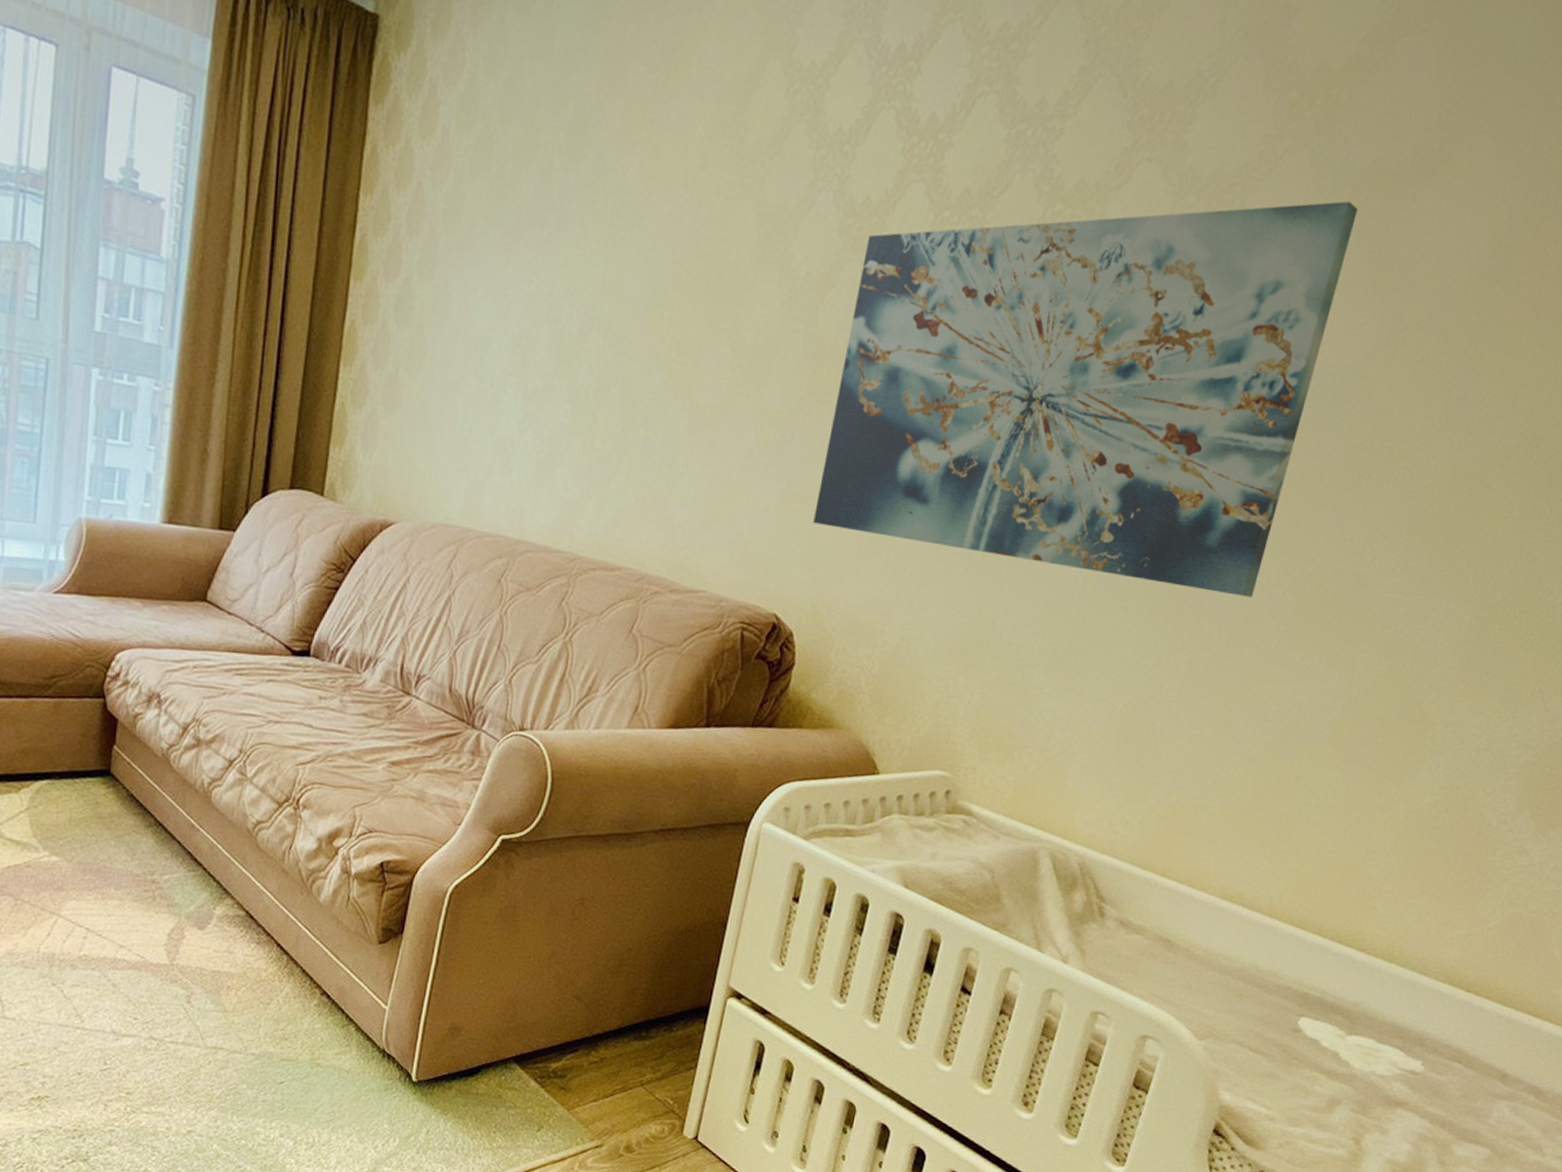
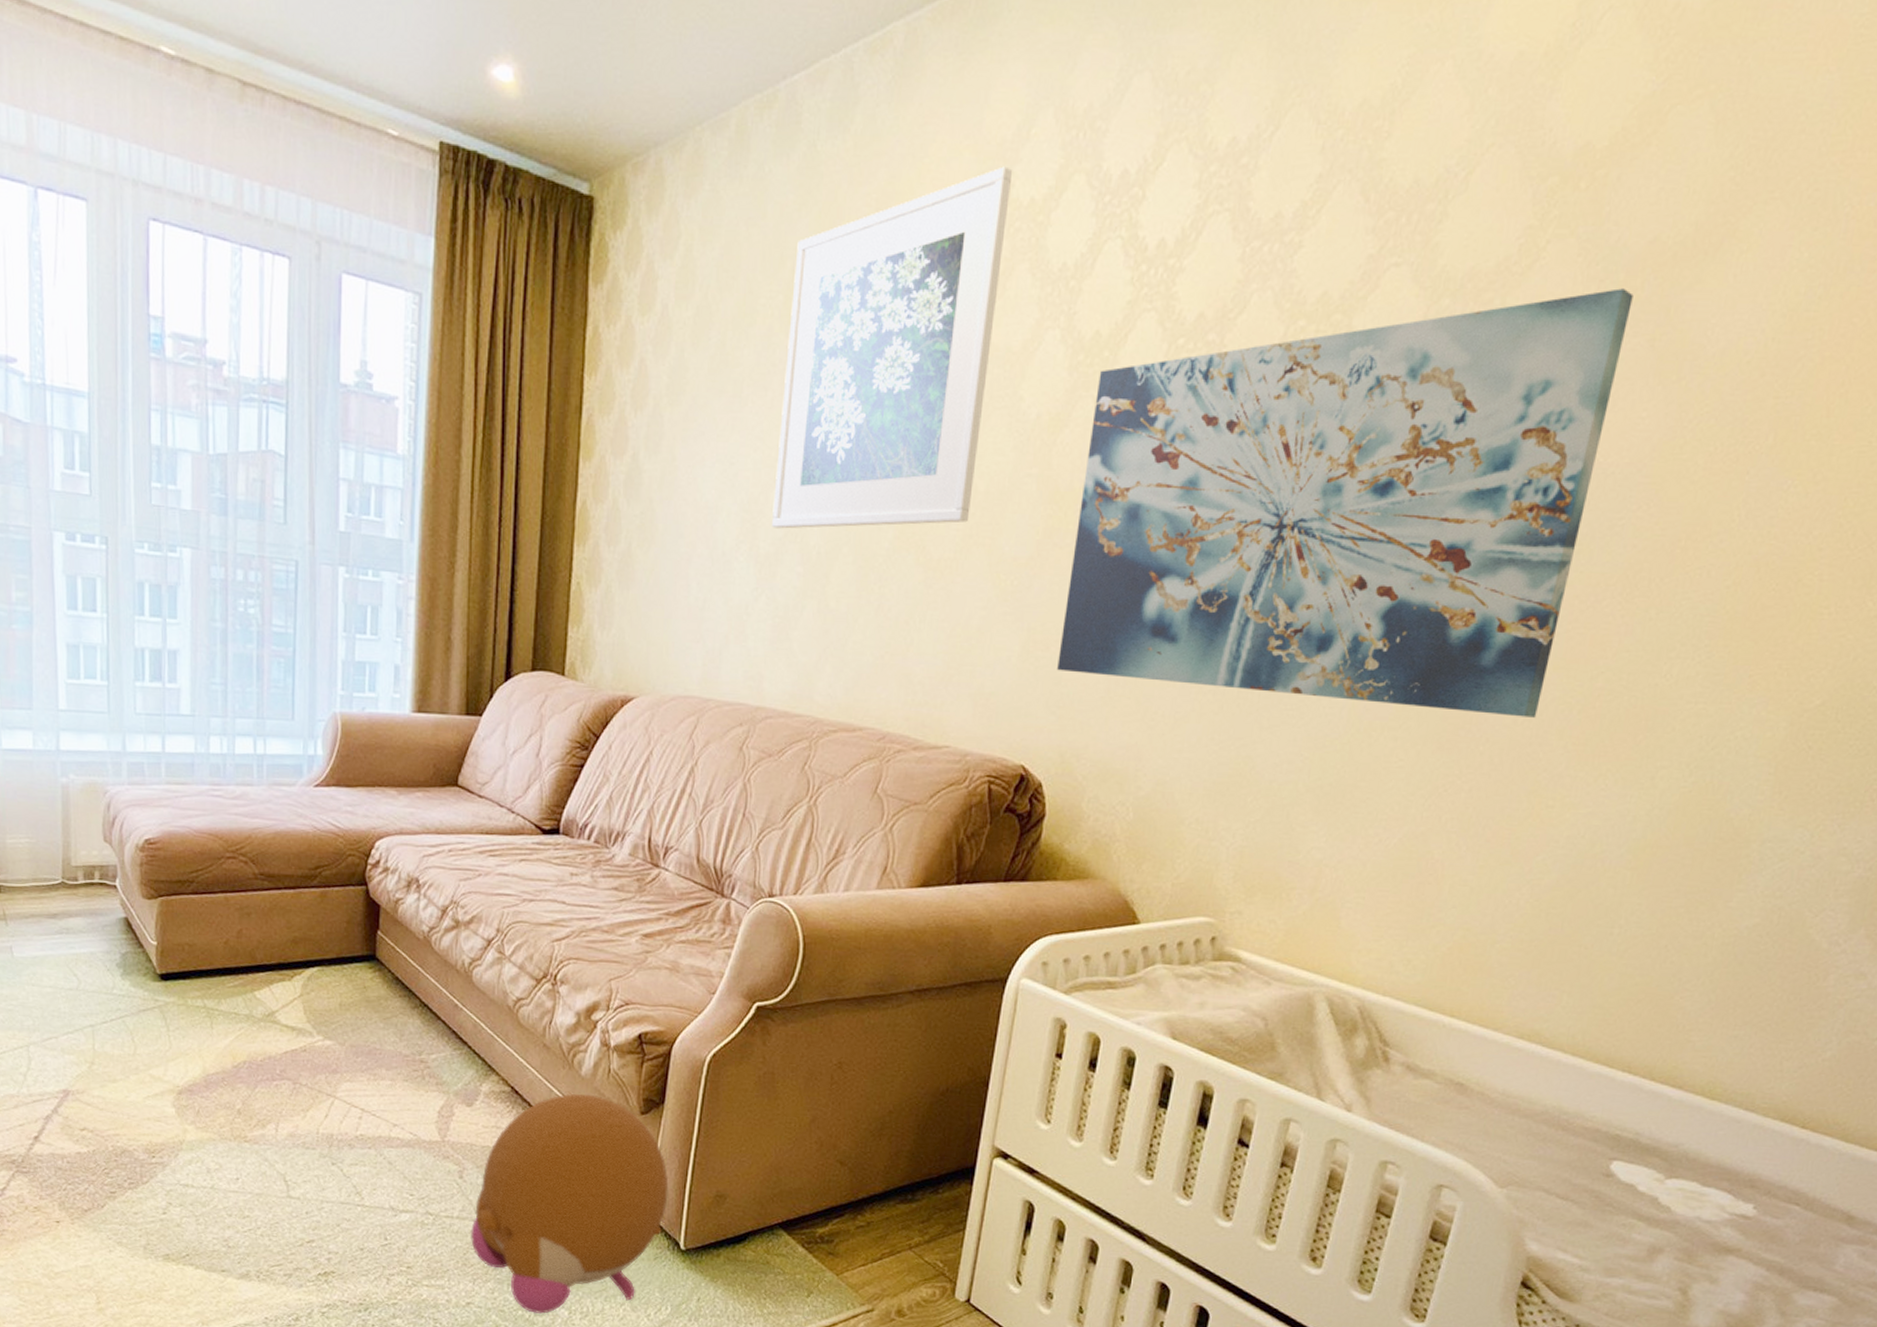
plush toy: none [195,919,404,1144] -> present [470,1093,669,1314]
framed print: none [542,27,796,373] -> present [772,166,1013,529]

